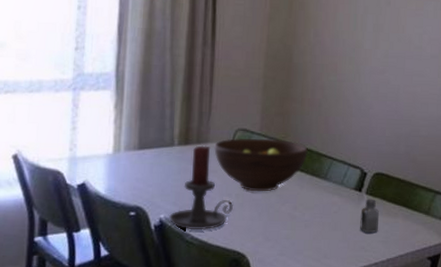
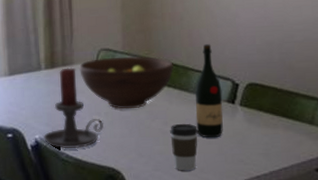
coffee cup: none [298,208,325,256] -> present [170,123,198,171]
wine bottle: none [324,132,351,224] -> present [194,44,223,138]
saltshaker: present [360,199,379,234] -> none [236,110,257,146]

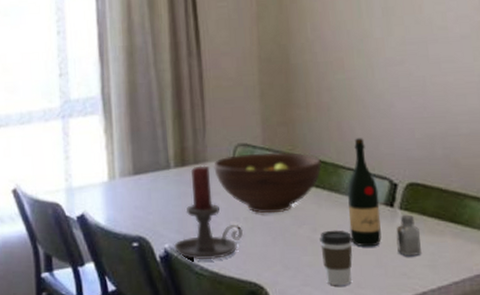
saltshaker: none [236,110,257,146] -> present [396,214,421,257]

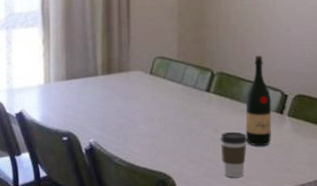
candle holder: present [173,165,243,260] -> none [97,74,156,153]
fruit bowl: present [213,152,322,214] -> none [135,65,226,116]
saltshaker: present [396,214,421,257] -> none [283,121,303,155]

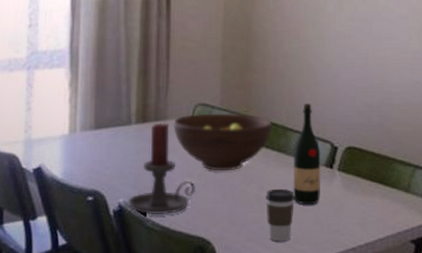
candle holder: none [97,74,156,153] -> present [127,123,195,215]
fruit bowl: none [135,65,226,116] -> present [173,113,273,171]

